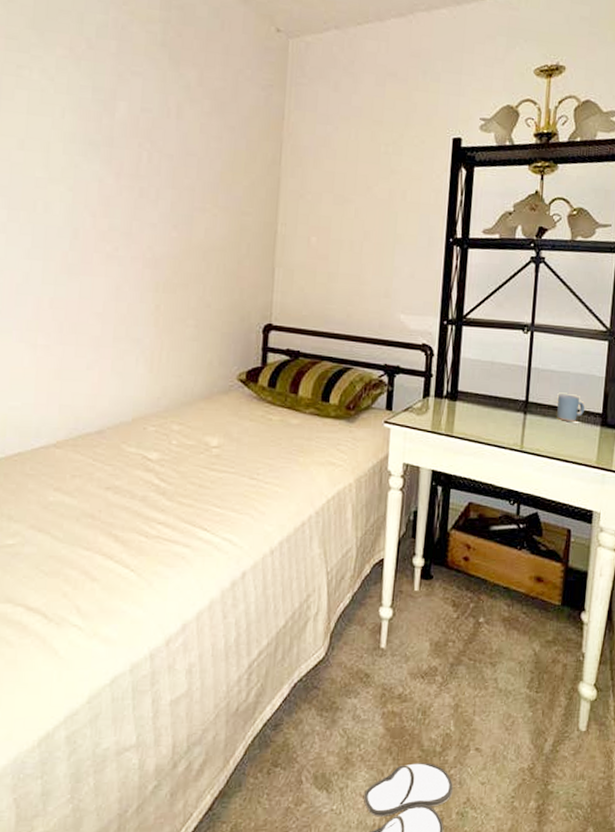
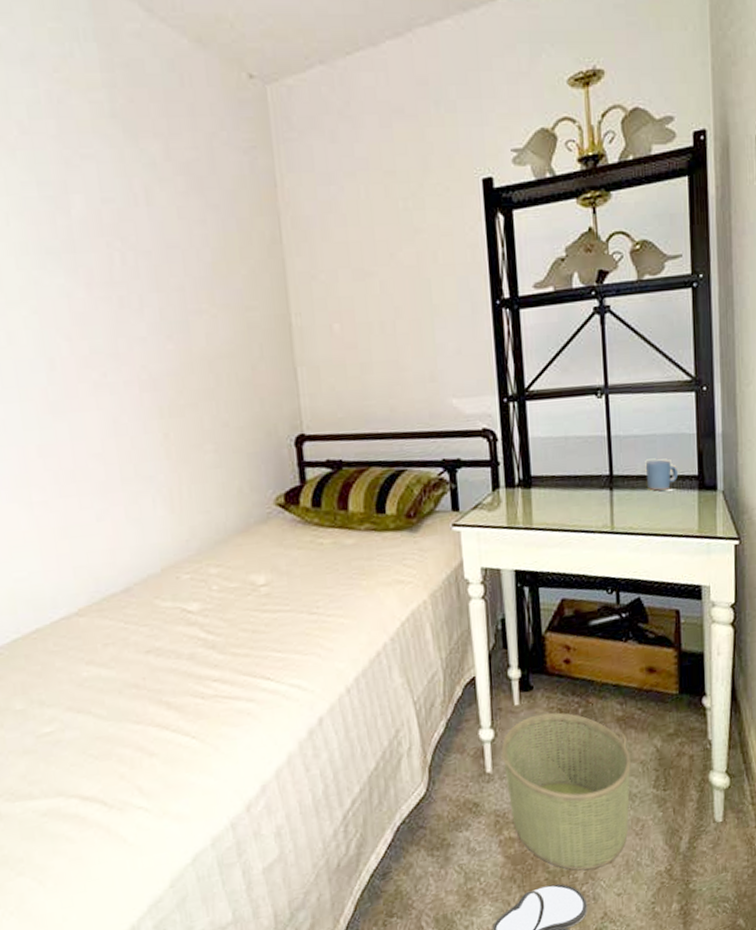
basket: none [395,602,511,755] -> present [500,712,631,871]

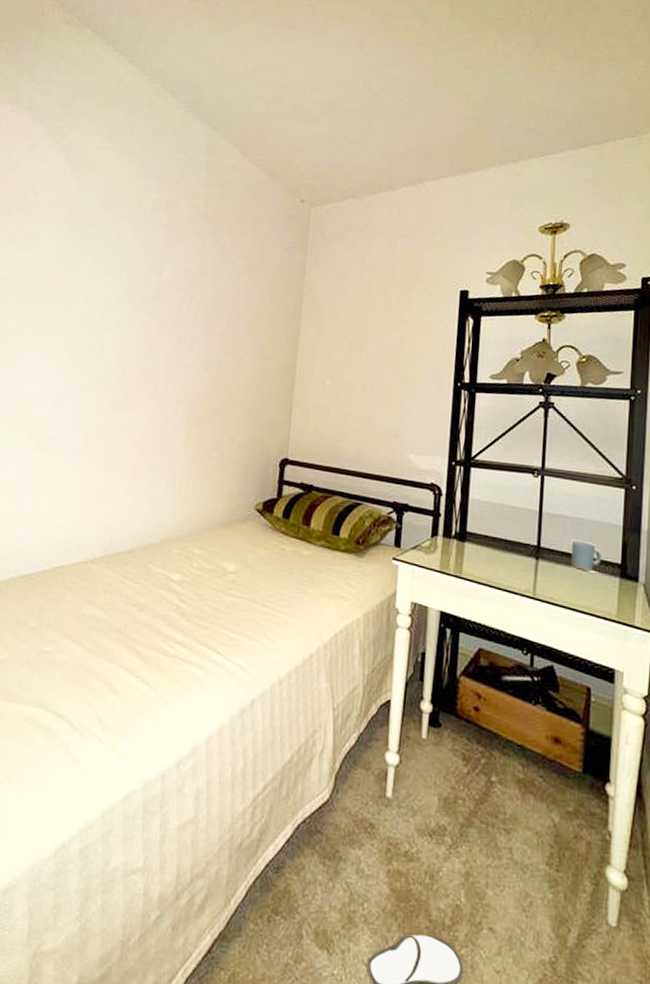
basket: present [500,712,631,871] -> none [401,752,527,934]

